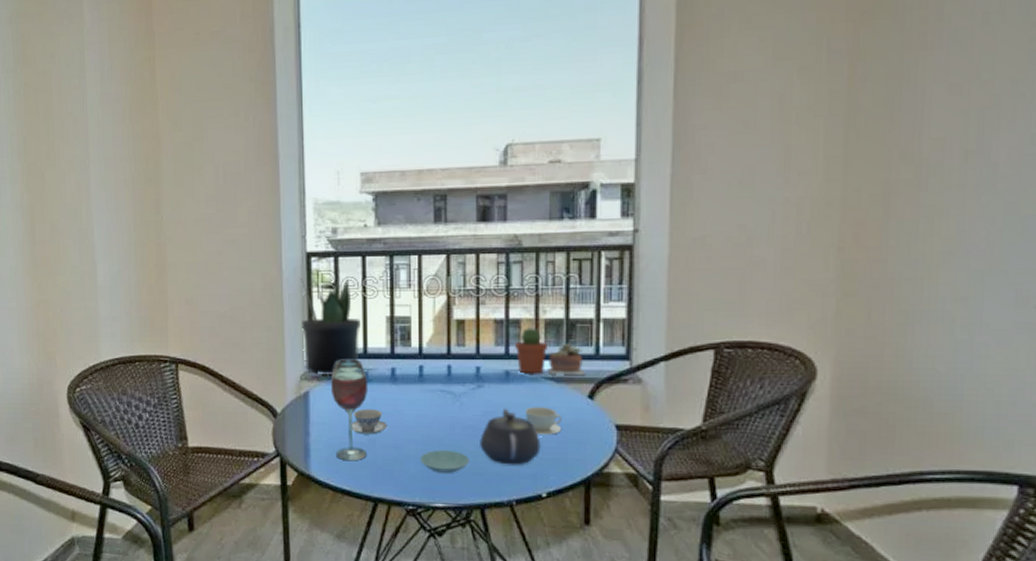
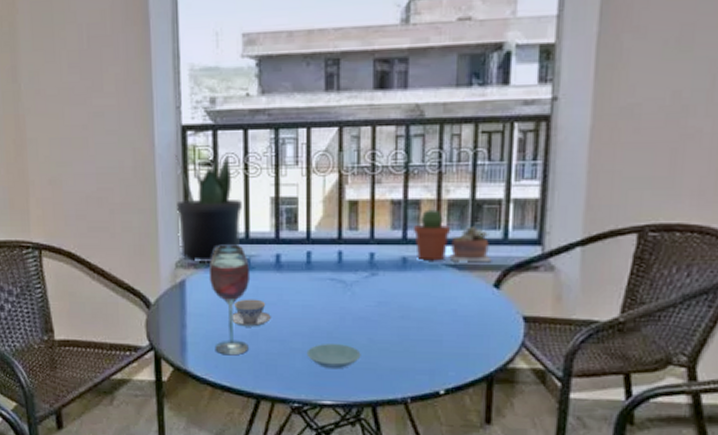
teapot: present [480,408,541,465] -> none [372,298,440,360]
teacup: present [524,406,562,435] -> none [422,296,464,327]

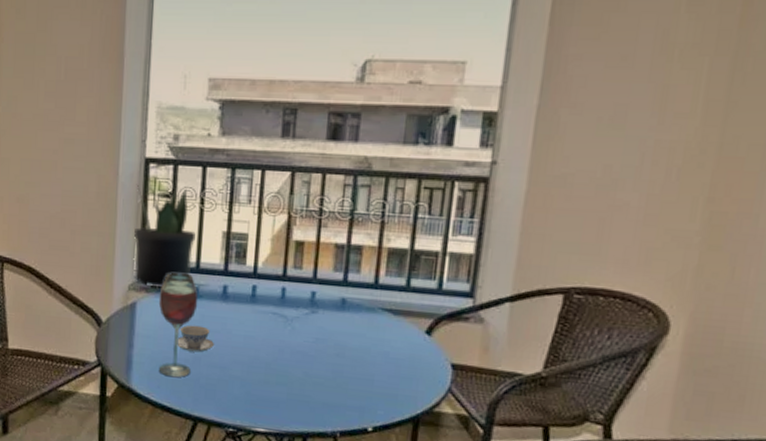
saucer: present [306,344,361,370] -> none [244,373,296,399]
succulent plant: present [412,209,452,261] -> none [353,255,390,304]
succulent plant: present [449,225,492,263] -> none [385,274,426,310]

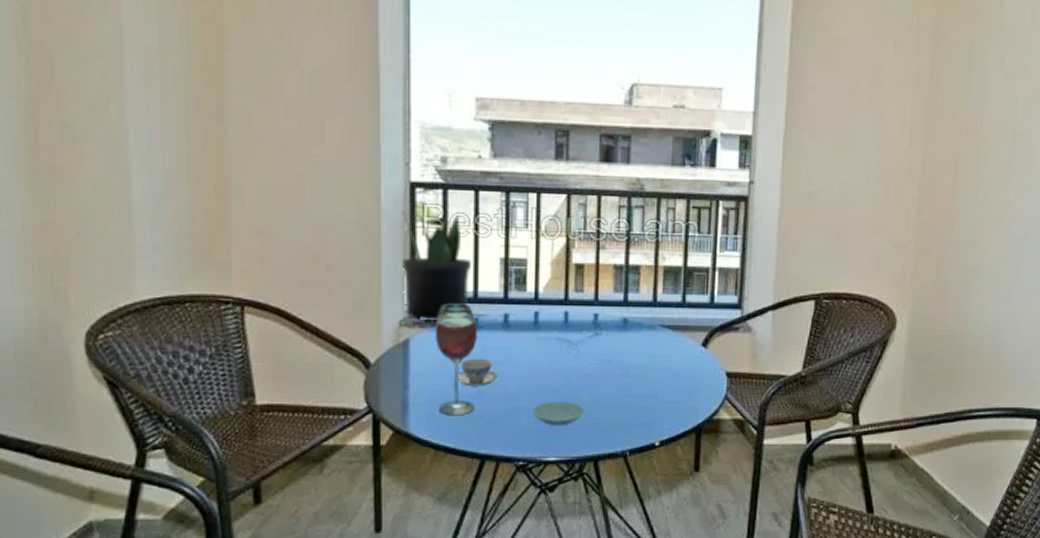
saucer: none [244,373,296,399] -> present [532,401,585,426]

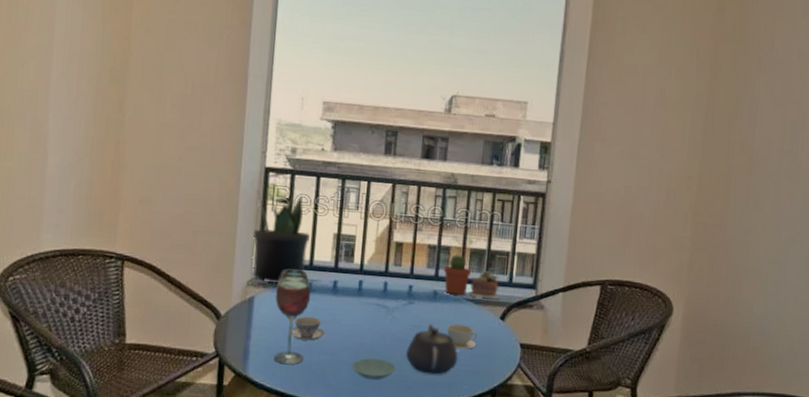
teapot: none [595,357,656,415] -> present [406,324,458,375]
succulent plant: none [633,274,667,322] -> present [443,255,472,295]
teacup: none [641,354,677,383] -> present [447,323,478,349]
succulent plant: none [664,290,701,324] -> present [469,270,500,300]

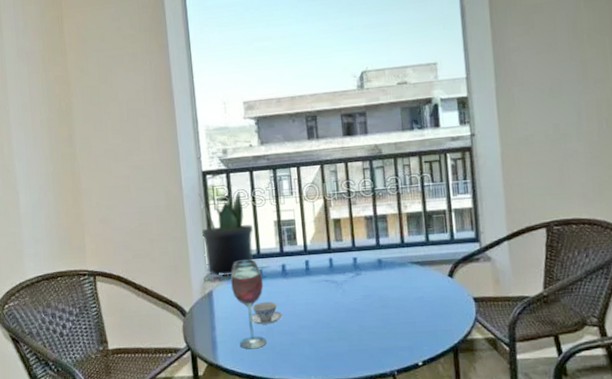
saucer: present [351,358,396,380] -> none [312,332,355,353]
teapot: present [406,324,458,375] -> none [362,291,414,340]
succulent plant: present [443,255,472,295] -> none [383,221,412,260]
teacup: present [447,323,478,349] -> none [397,287,430,312]
succulent plant: present [469,270,500,300] -> none [412,231,444,260]

